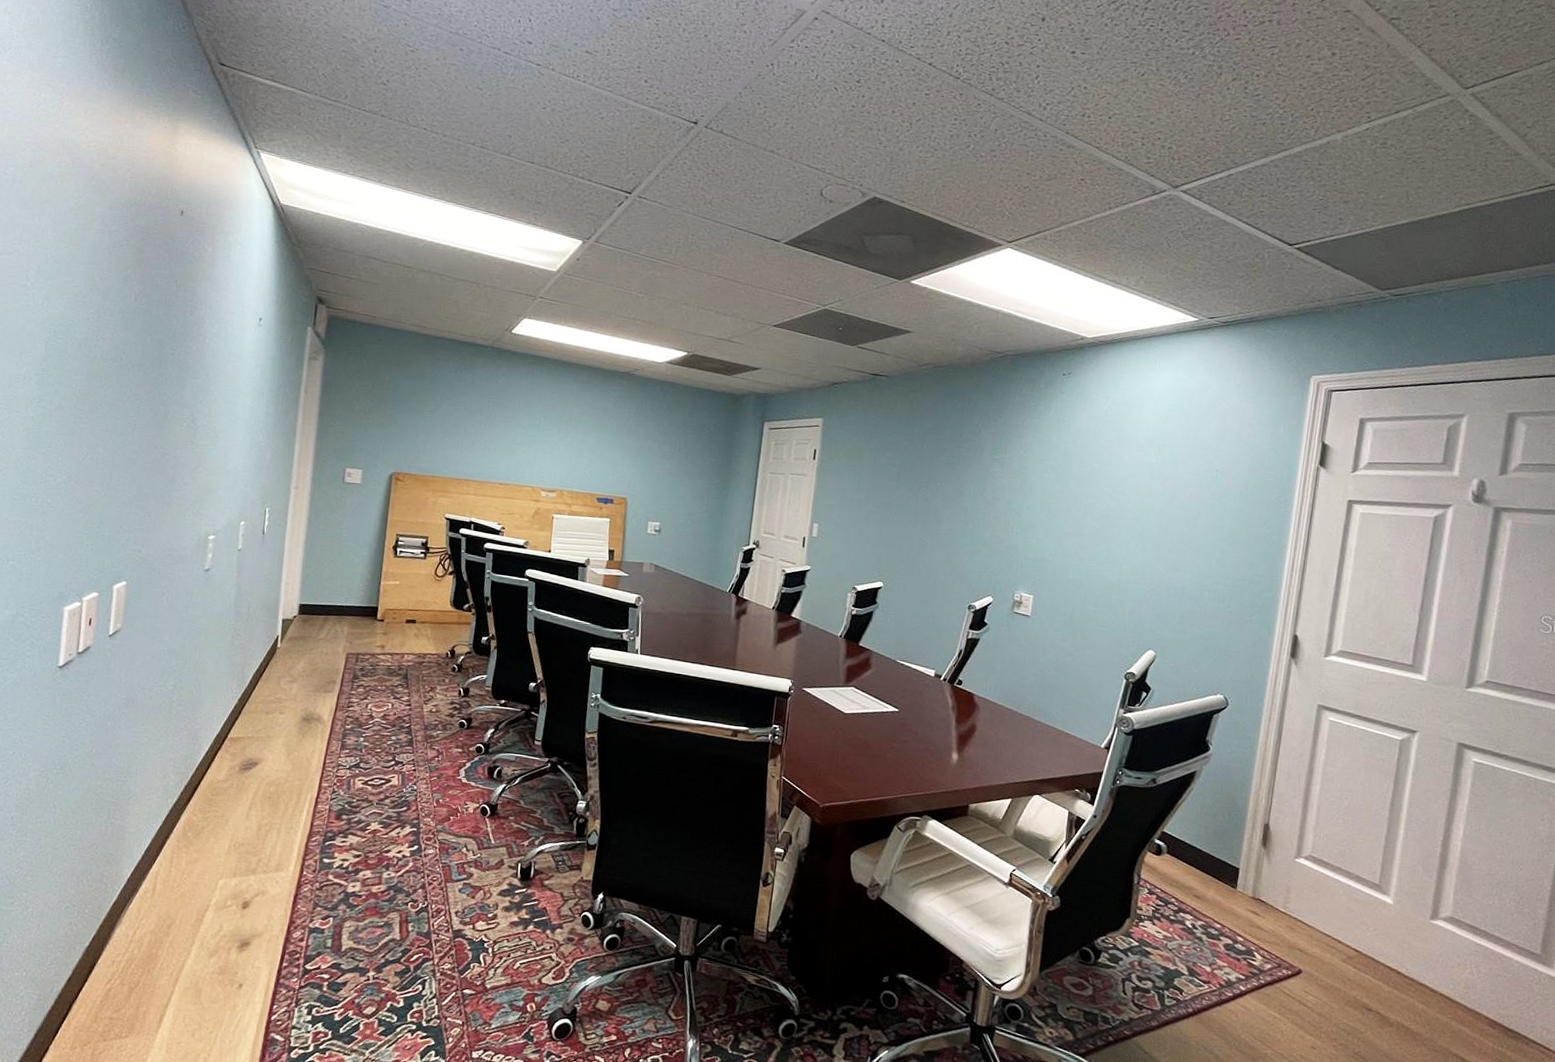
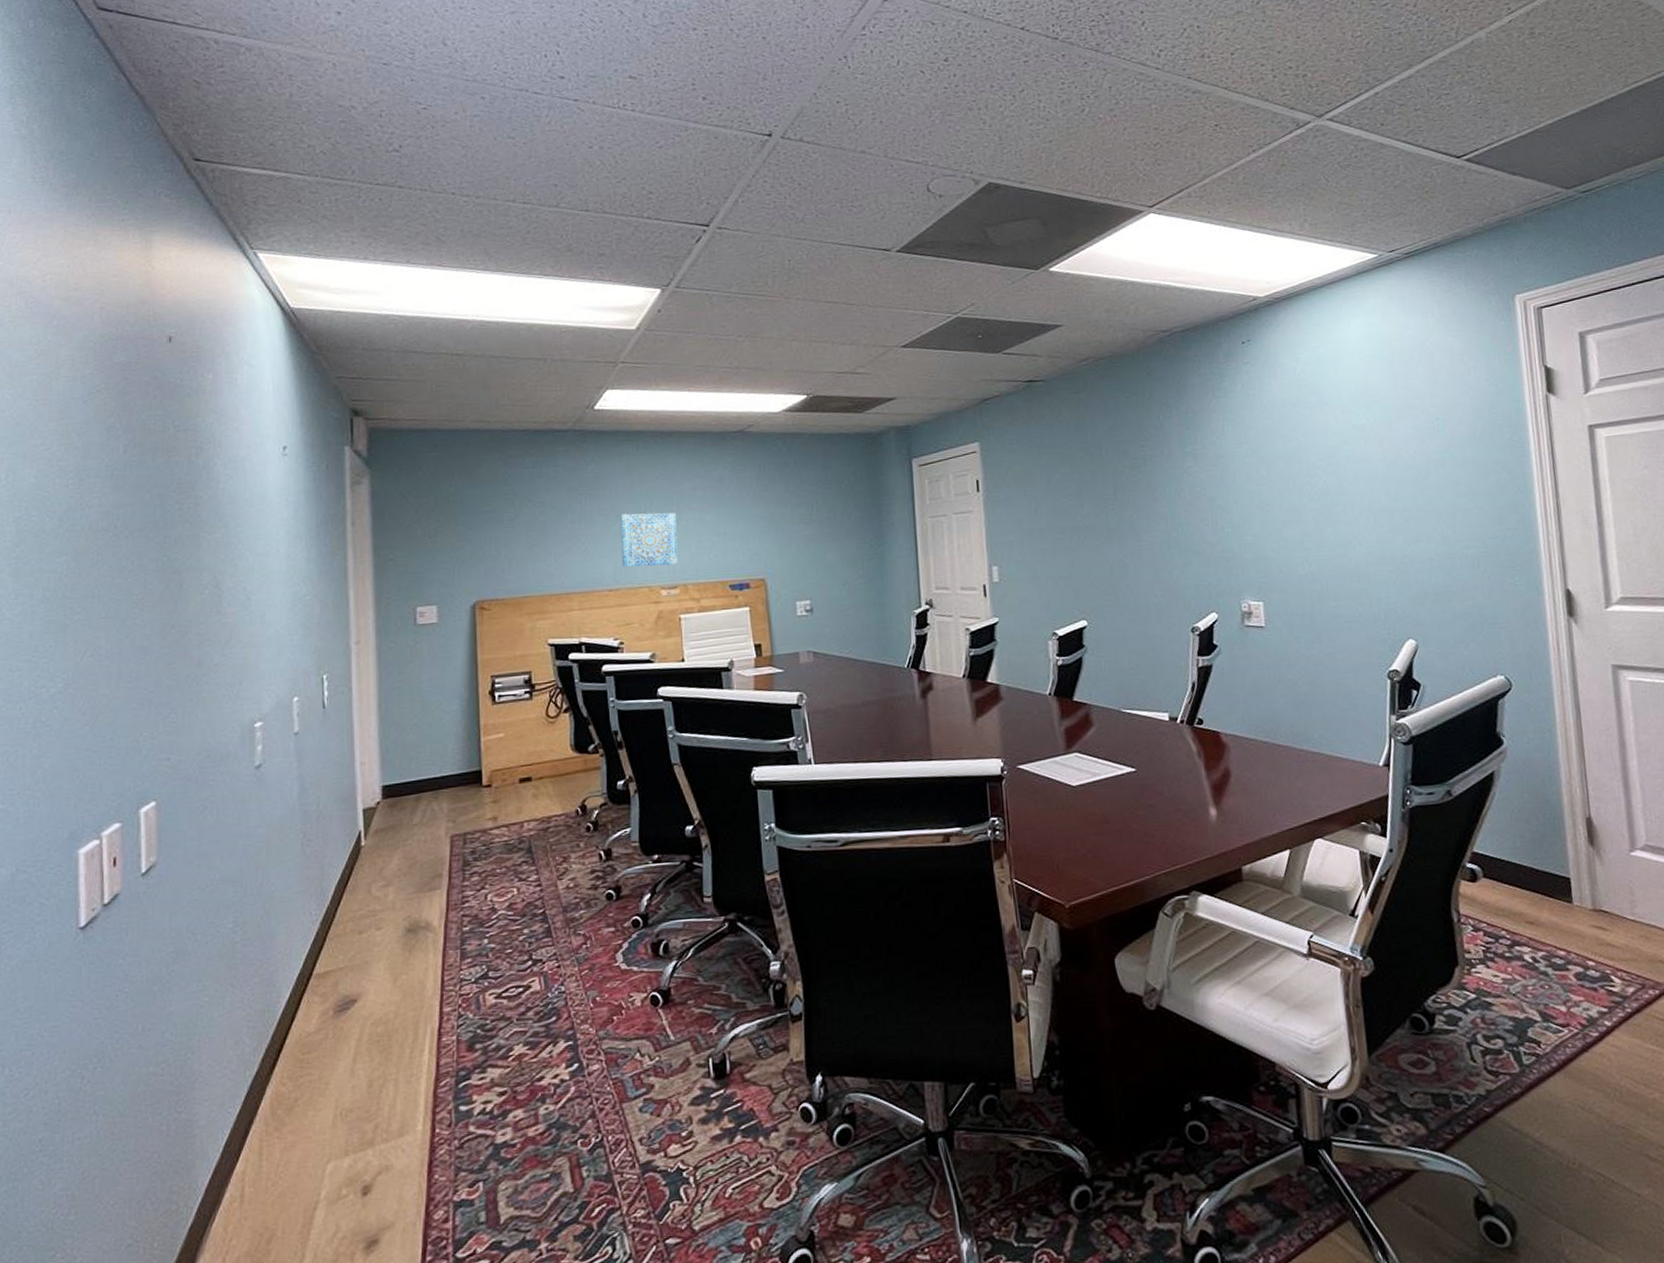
wall art: none [513,423,564,473] -> present [620,512,678,568]

